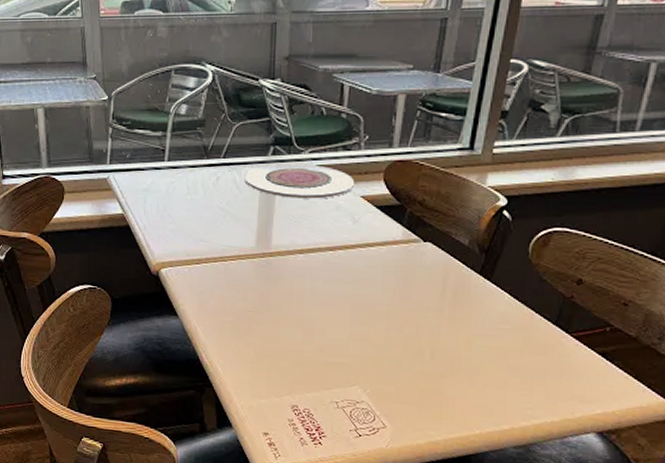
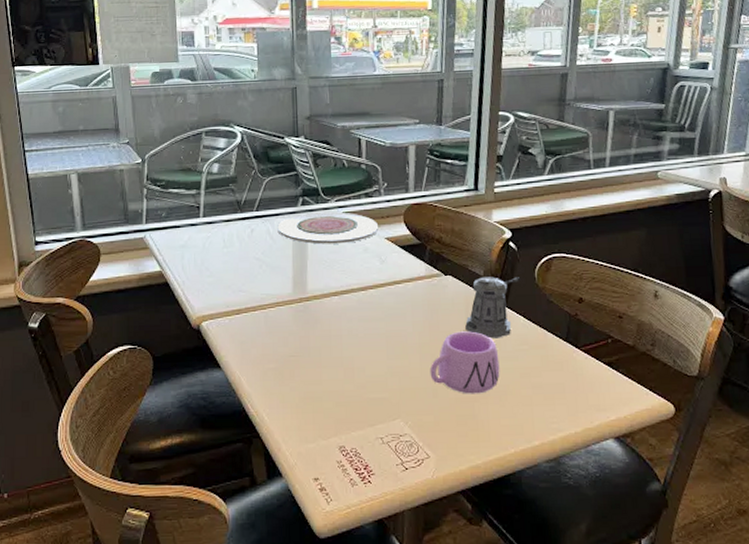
mug: none [395,303,475,370] -> present [430,331,500,394]
pepper shaker: none [440,247,511,314] -> present [465,277,521,339]

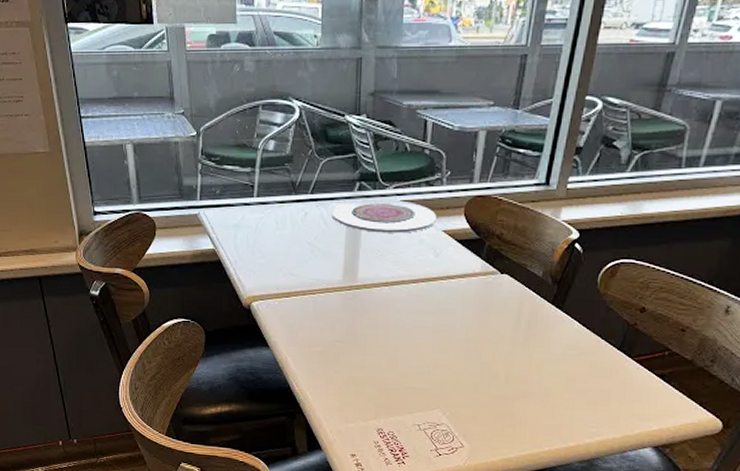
mug: present [430,331,500,394] -> none [473,331,546,393]
pepper shaker: present [465,277,521,339] -> none [515,278,582,341]

